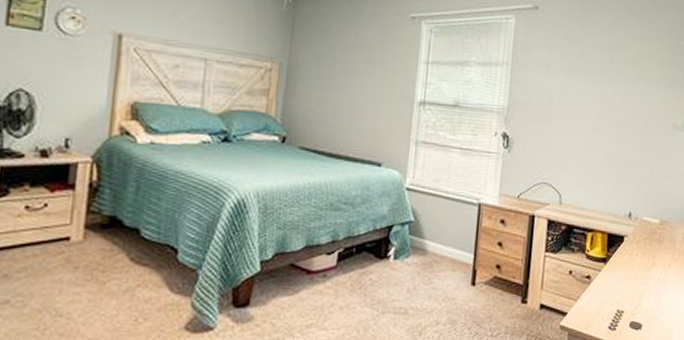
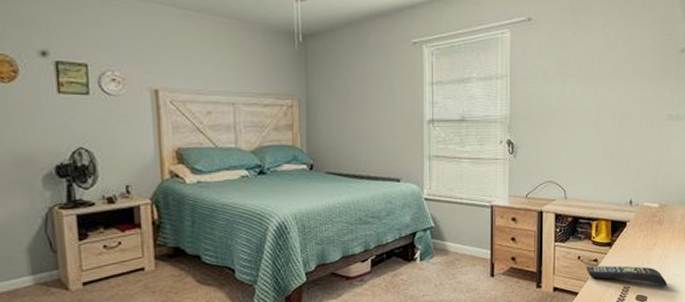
remote control: none [577,282,665,314] -> present [586,265,668,287]

